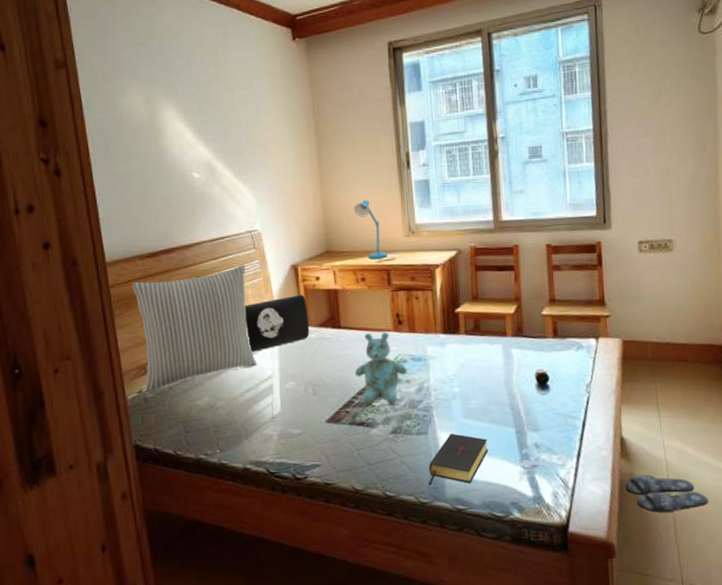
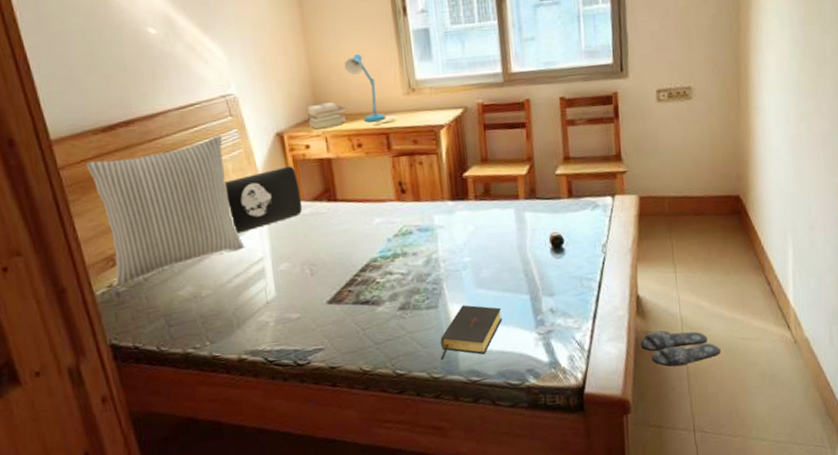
books: none [319,240,354,264] -> present [307,102,348,130]
stuffed bear: present [354,332,408,406] -> none [355,202,414,283]

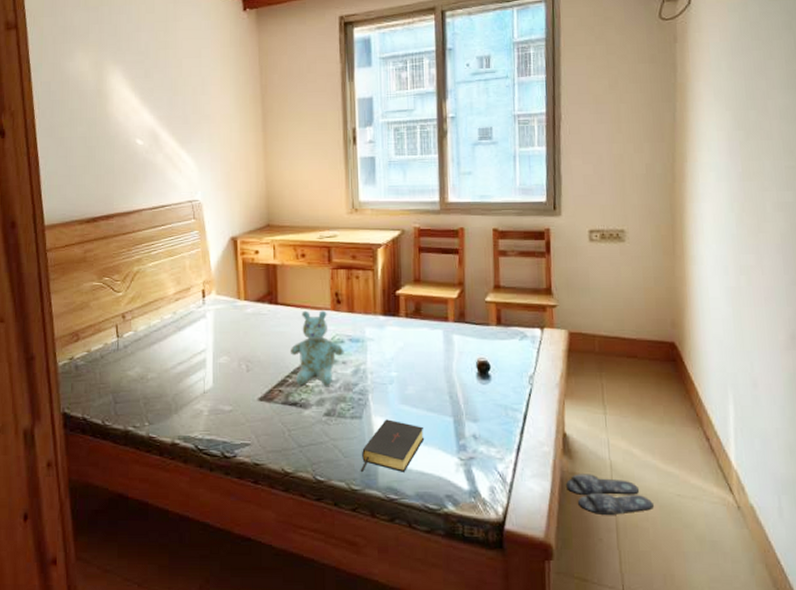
pillow: present [87,135,244,285] -> none [70,235,190,359]
cushion: present [224,166,303,233] -> none [181,268,246,324]
books: present [307,102,348,130] -> none [260,215,296,237]
desk lamp: present [344,53,386,123] -> none [296,174,329,236]
stuffed bear: none [355,202,414,283] -> present [289,310,344,386]

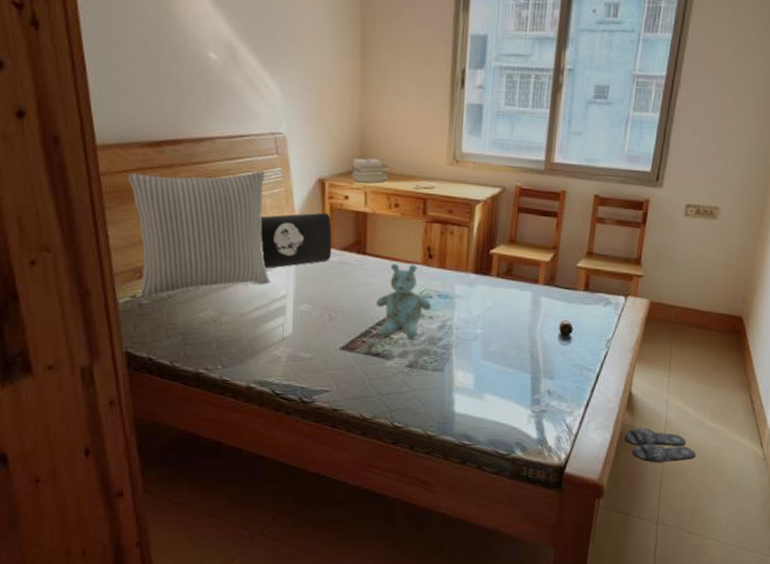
pillow: none [70,235,190,359] -> present [129,170,269,297]
cushion: none [181,268,246,324] -> present [260,212,333,269]
books: none [260,215,296,237] -> present [351,158,391,183]
bible: present [361,419,425,472] -> none [438,373,503,421]

